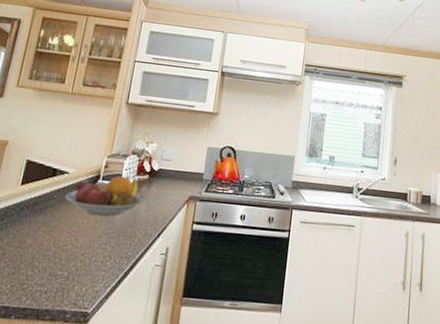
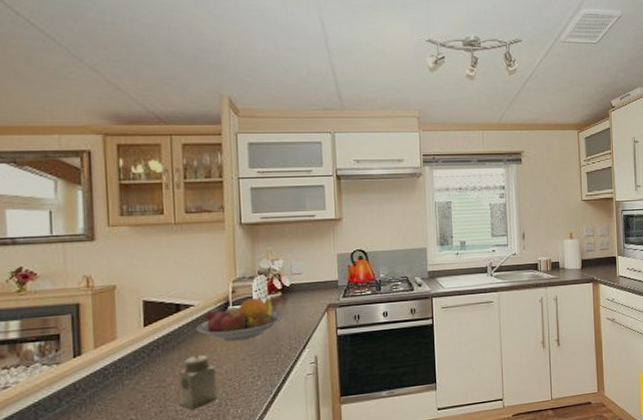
salt shaker: none [32,222,72,278] -> present [179,354,216,410]

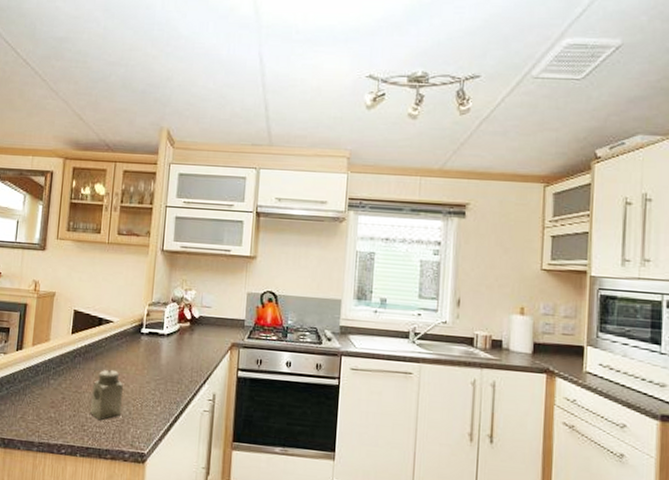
fruit bowl: present [196,296,285,341] -> none [112,323,191,363]

